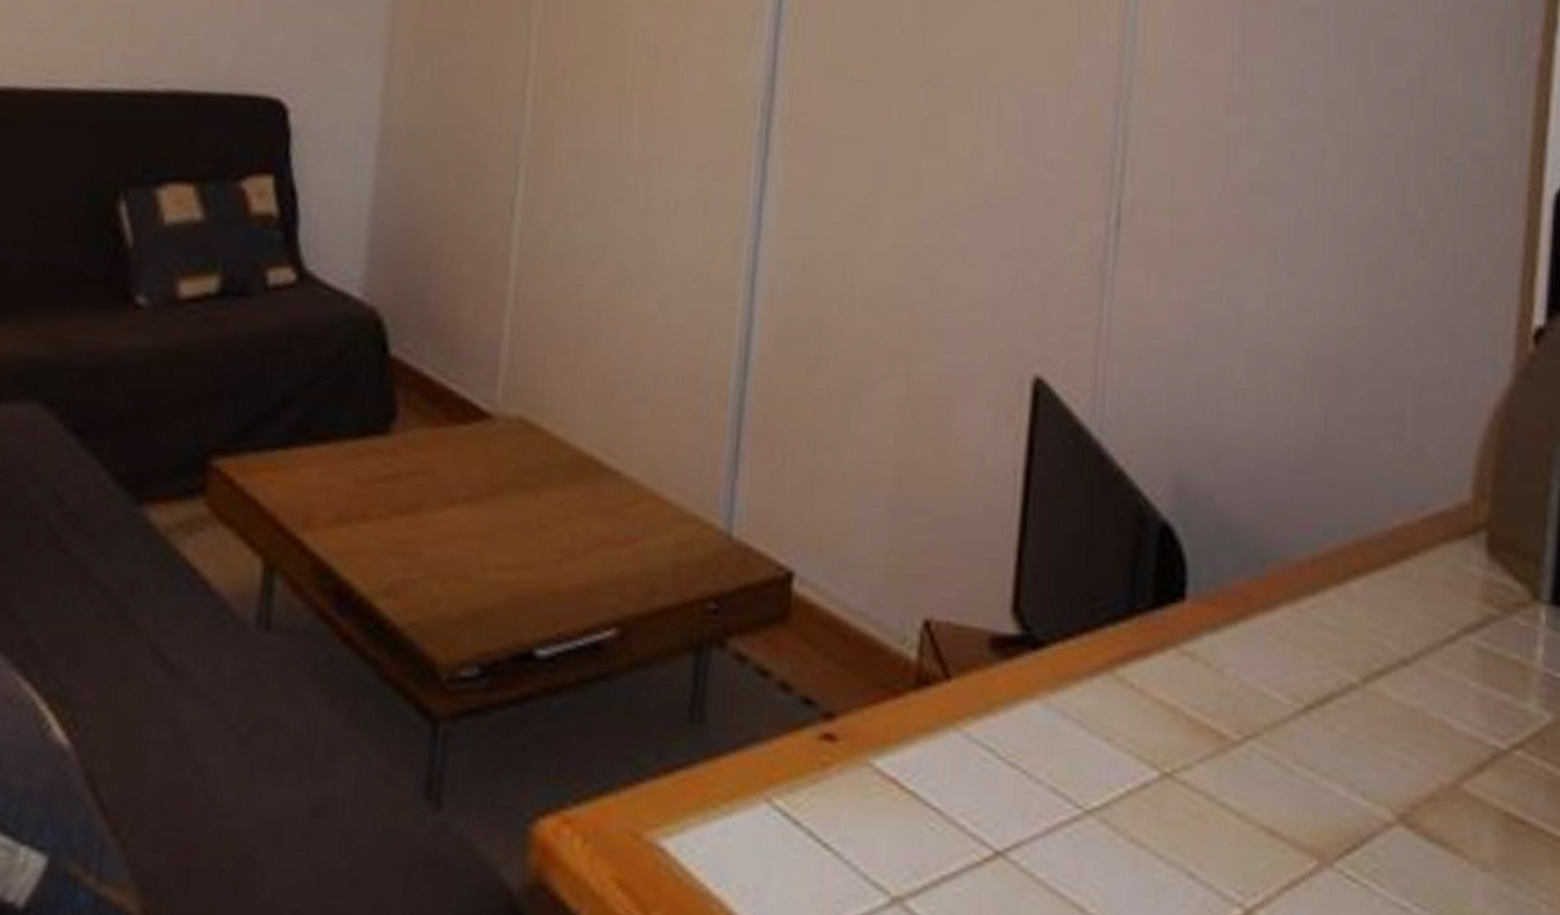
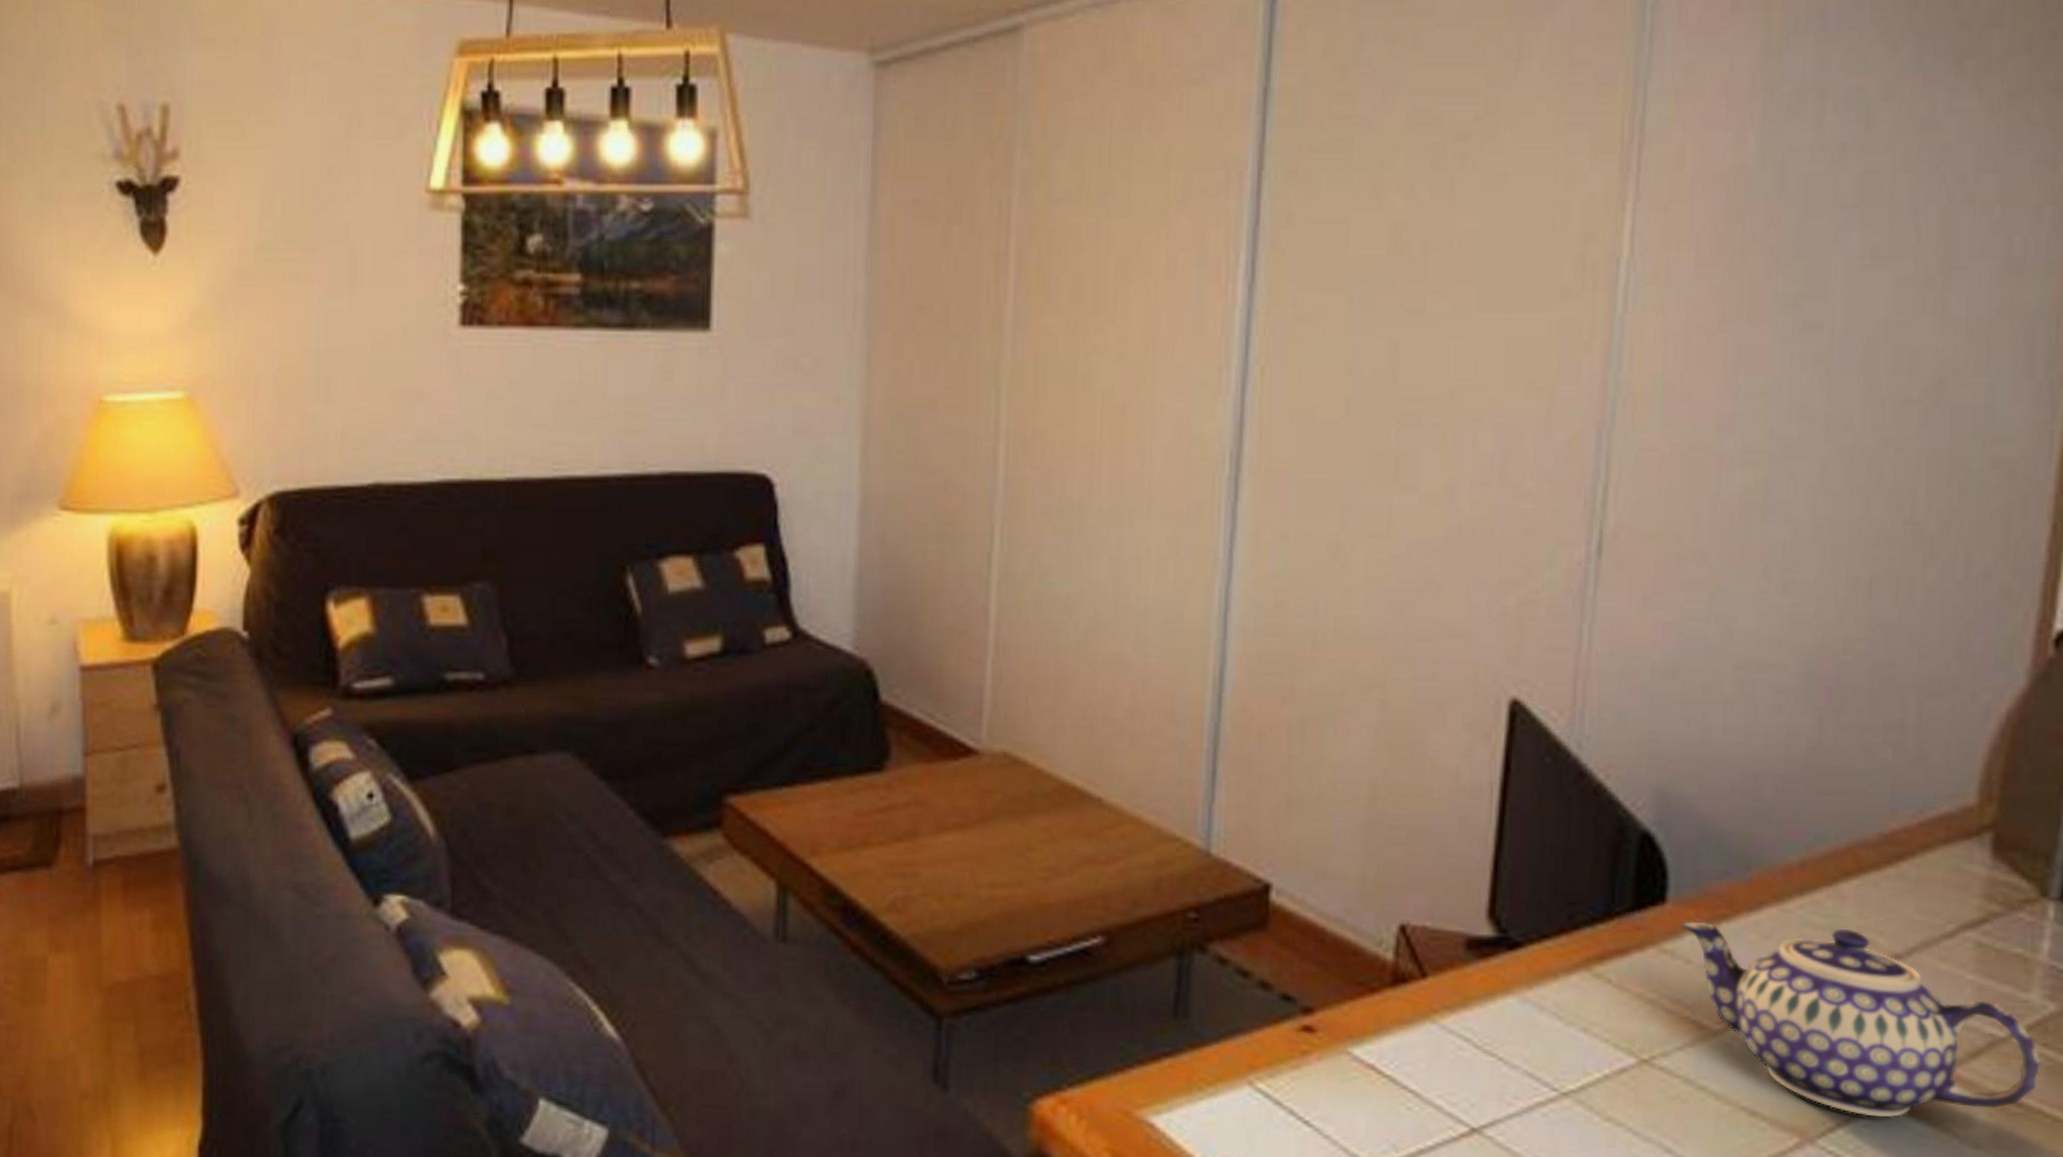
teapot: none [1199,620,1541,838] -> present [1680,921,2042,1118]

